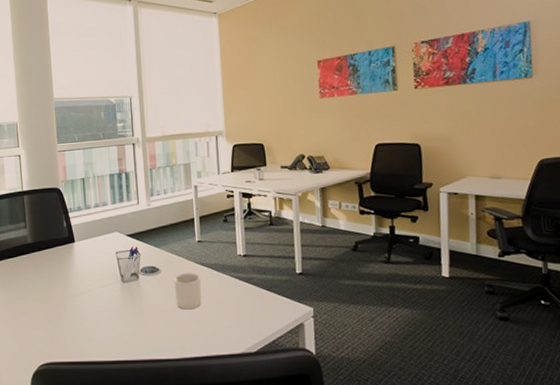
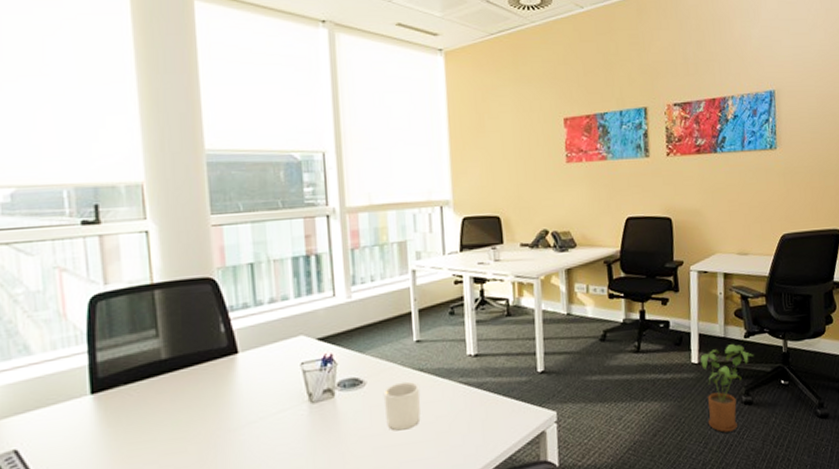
house plant: none [451,262,510,344] -> present [700,344,754,433]

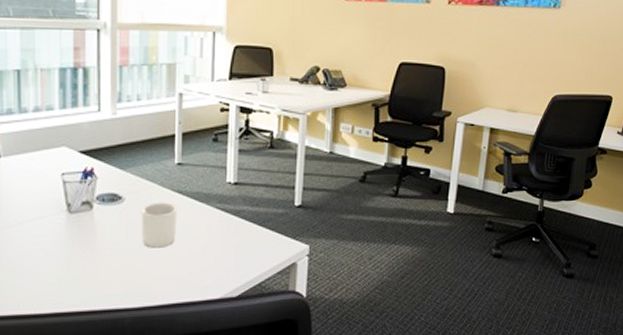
house plant: present [700,344,754,433] -> none [455,198,509,282]

